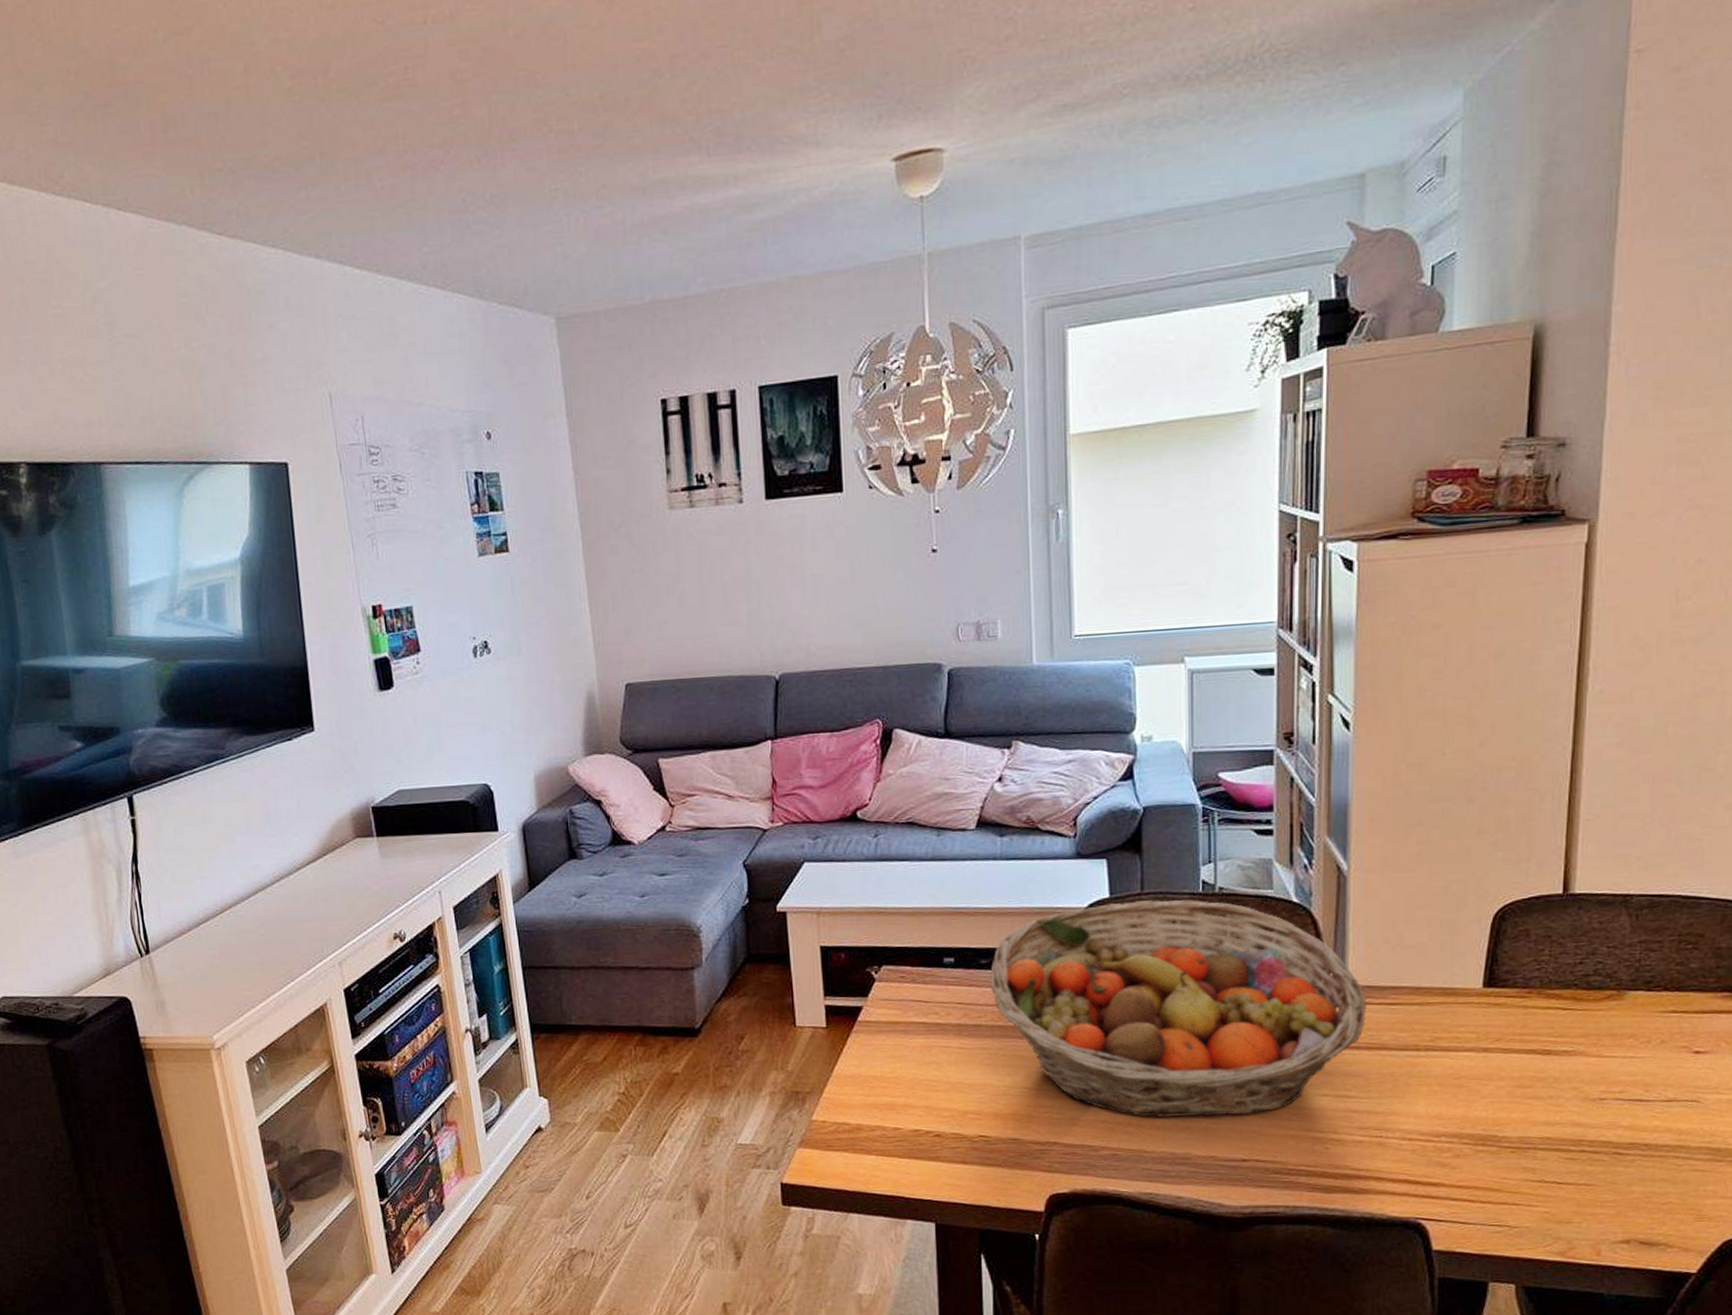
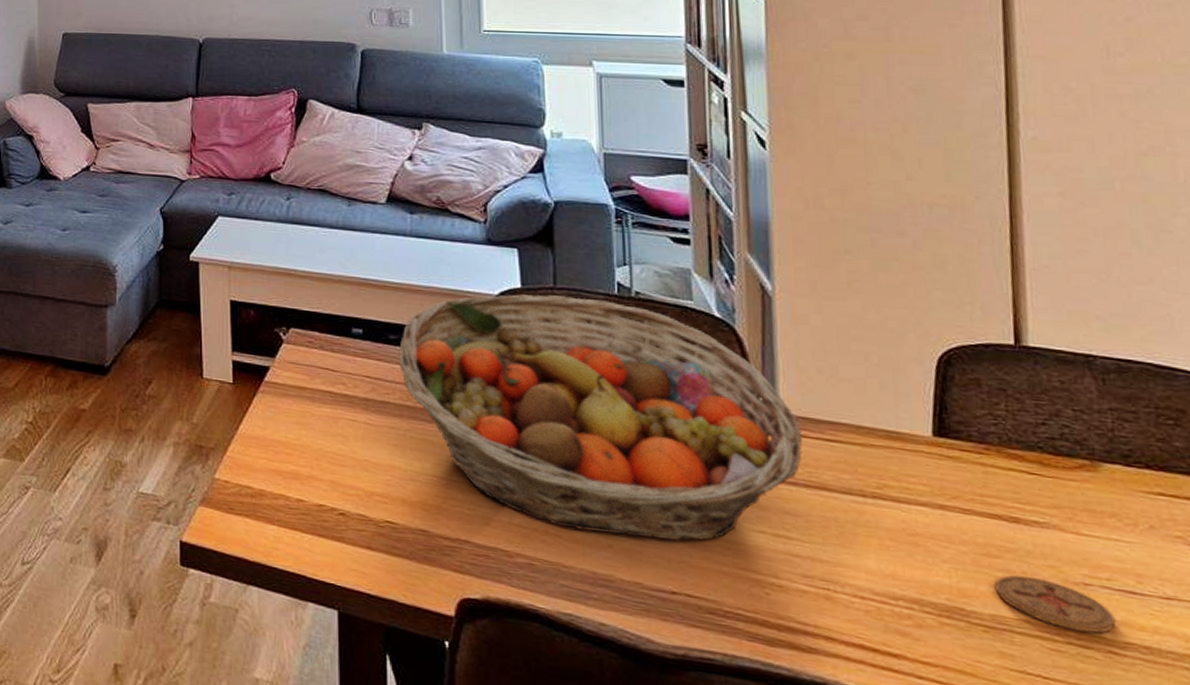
coaster: none [1524,1099,1623,1140] -> present [994,574,1116,633]

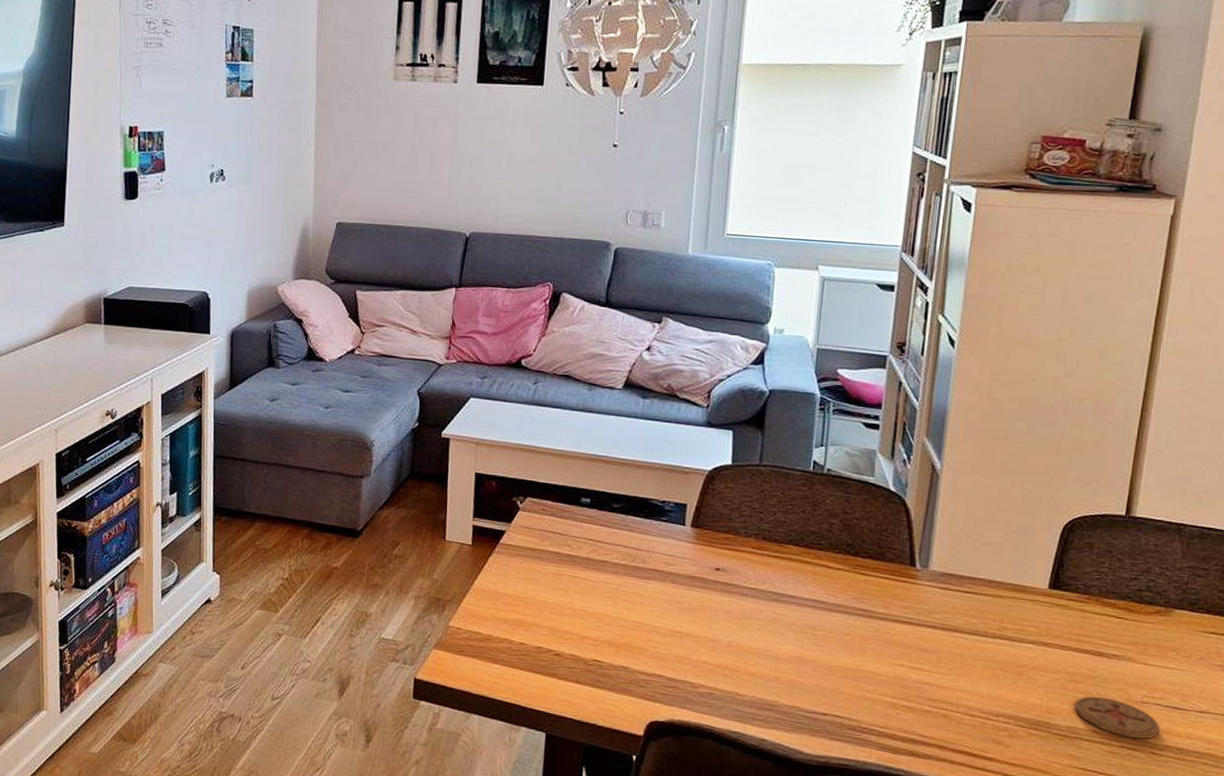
fruit basket: present [399,293,803,541] -> none [619,469,946,674]

